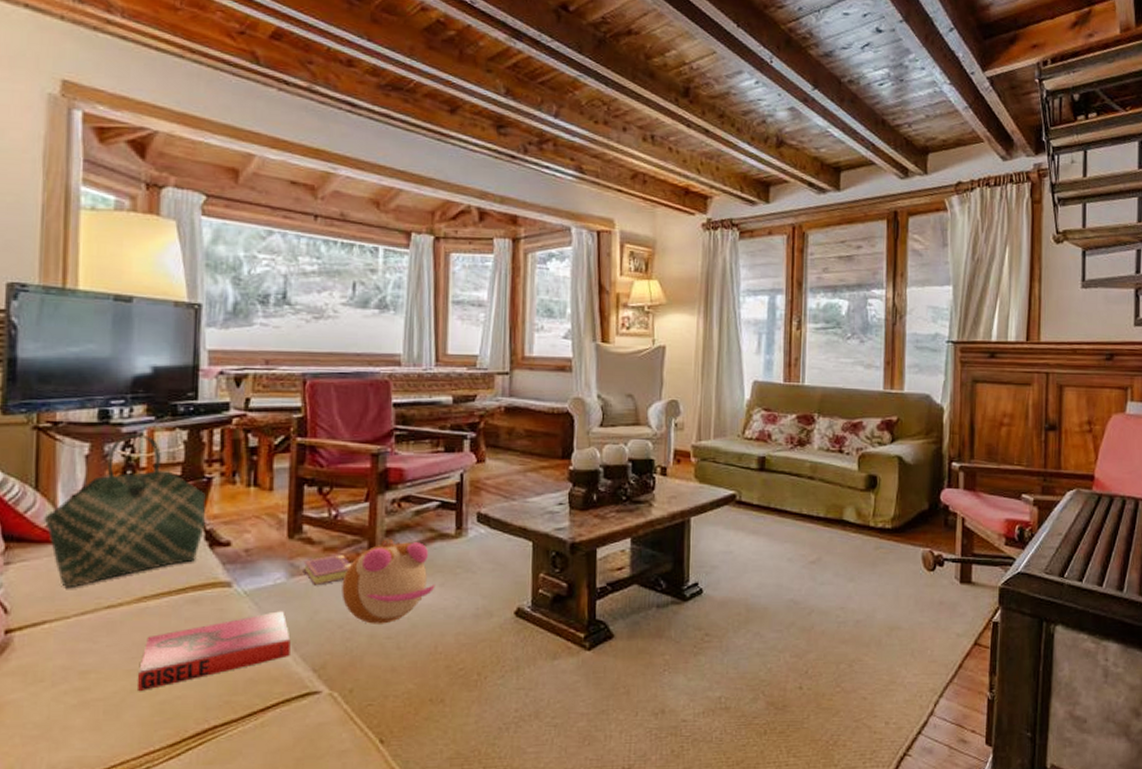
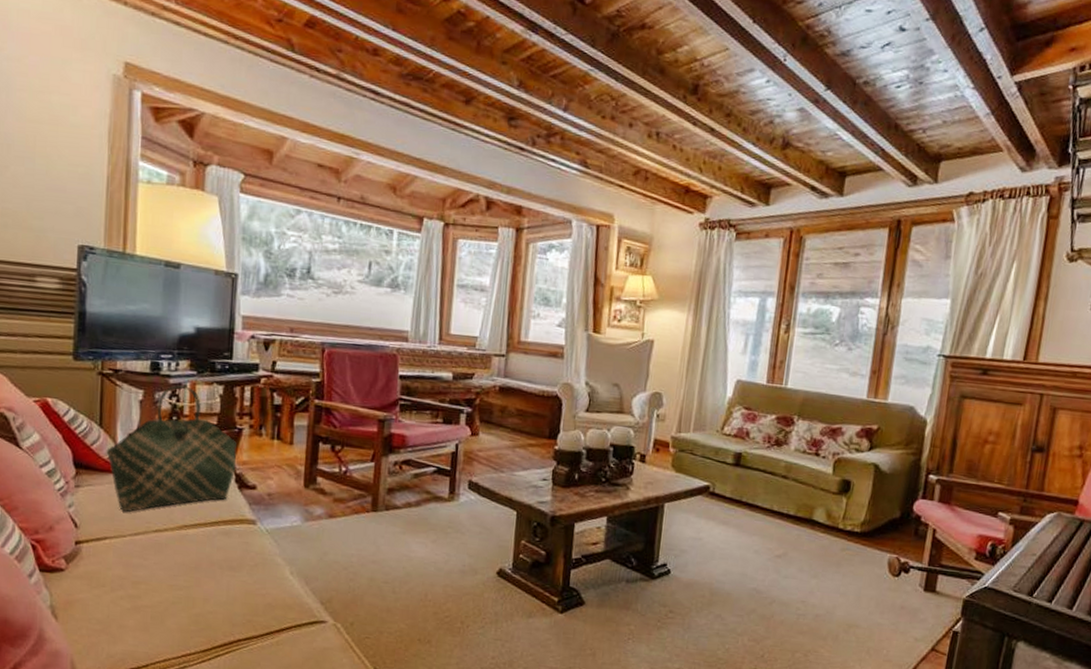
hardback book: present [138,611,291,692] -> none [178,549,303,604]
book: present [303,553,352,586] -> none [315,505,357,531]
plush toy: present [342,539,435,624] -> none [347,496,429,570]

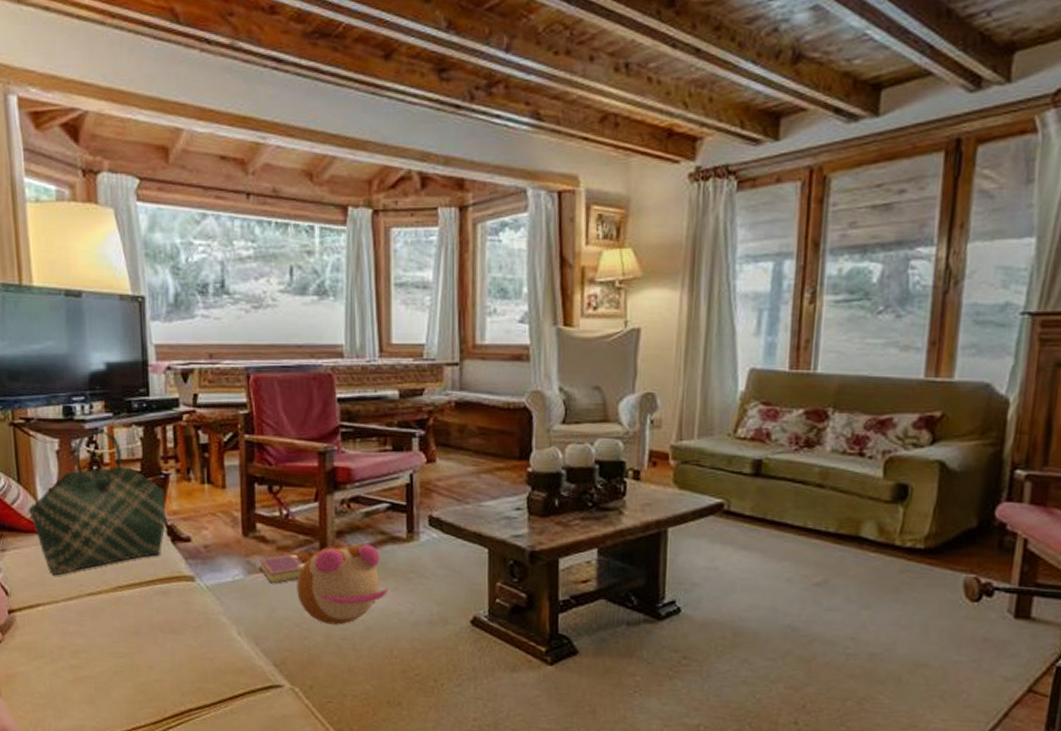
book: none [315,505,357,531] -> present [258,553,305,584]
plush toy: none [347,496,429,570] -> present [297,540,388,625]

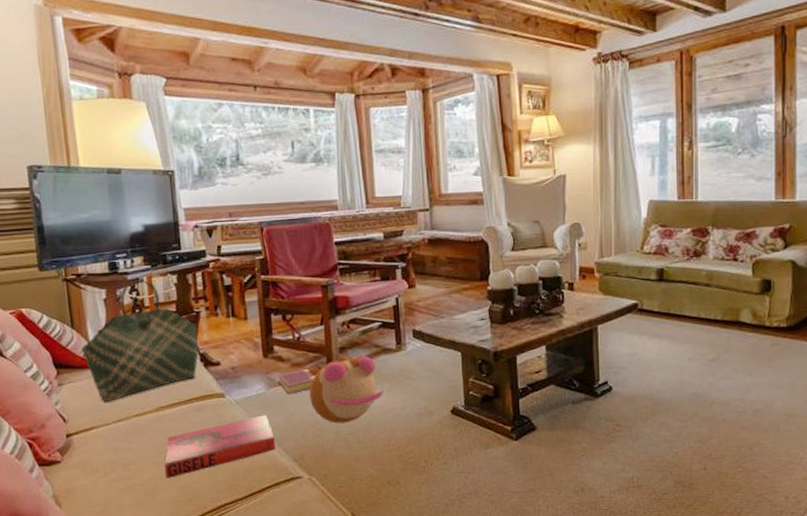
hardback book: none [121,606,252,673] -> present [165,415,275,479]

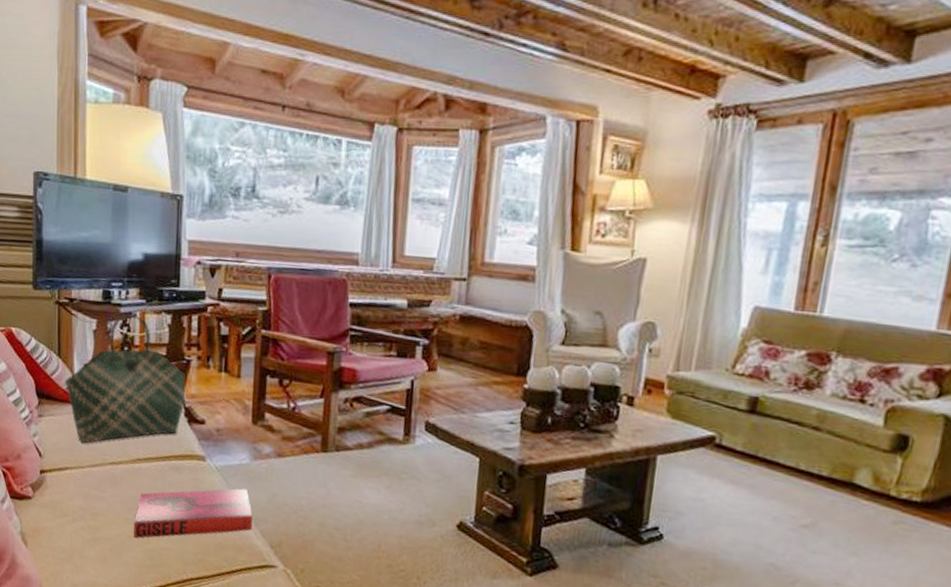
book: present [277,368,316,394] -> none [264,444,307,471]
plush toy: present [309,355,384,423] -> none [297,436,382,516]

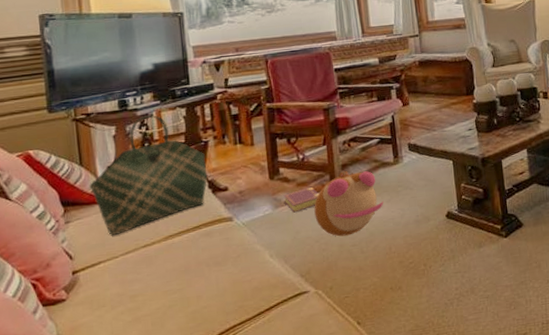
hardback book: present [134,488,253,539] -> none [173,234,283,307]
book: none [264,444,307,471] -> present [283,186,320,213]
plush toy: none [297,436,382,516] -> present [314,171,384,237]

